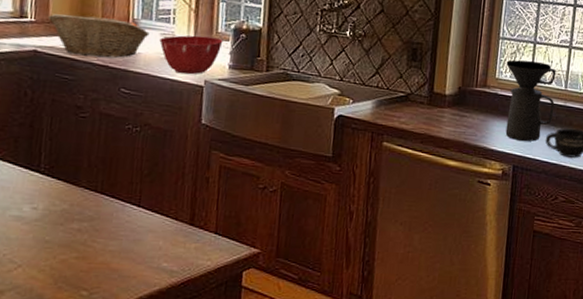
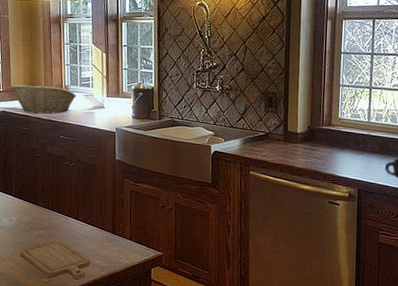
chopping board: none [46,235,156,289] -> present [20,240,91,279]
mixing bowl: present [159,35,224,75] -> none [83,95,127,124]
coffee maker: present [505,60,556,141] -> none [347,102,391,169]

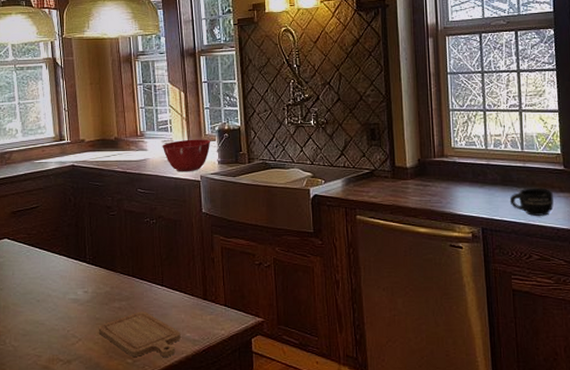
fruit basket: present [10,84,77,114] -> none [79,132,154,165]
mixing bowl: none [83,95,127,124] -> present [162,139,211,172]

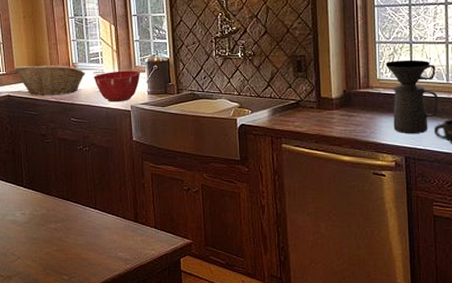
fruit basket: none [79,132,154,165] -> present [13,64,86,96]
chopping board: present [98,311,181,357] -> none [36,232,113,274]
coffee maker: none [459,127,514,203] -> present [385,59,439,133]

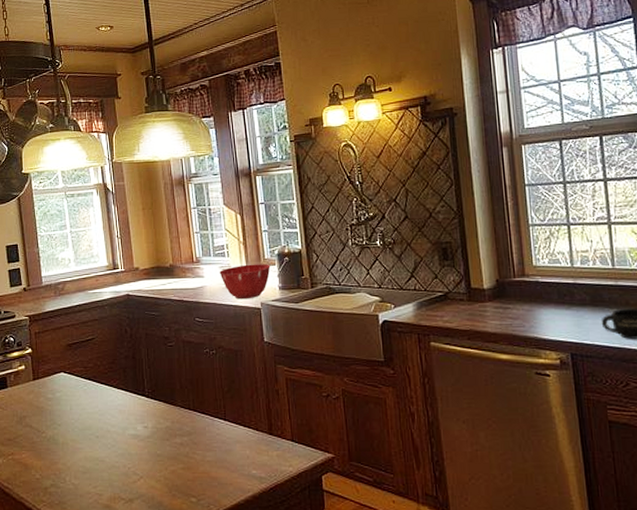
fruit basket: present [13,64,86,96] -> none [133,259,211,294]
coffee maker: present [385,59,439,133] -> none [541,243,605,327]

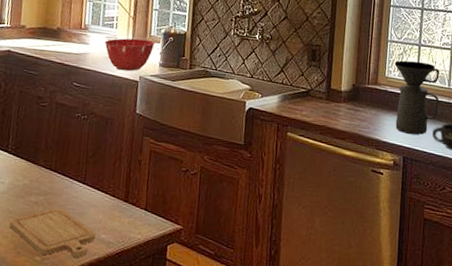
chopping board: none [160,447,246,495] -> present [9,208,96,257]
coffee maker: none [541,243,605,327] -> present [394,60,440,135]

